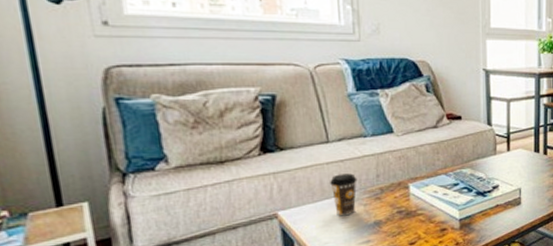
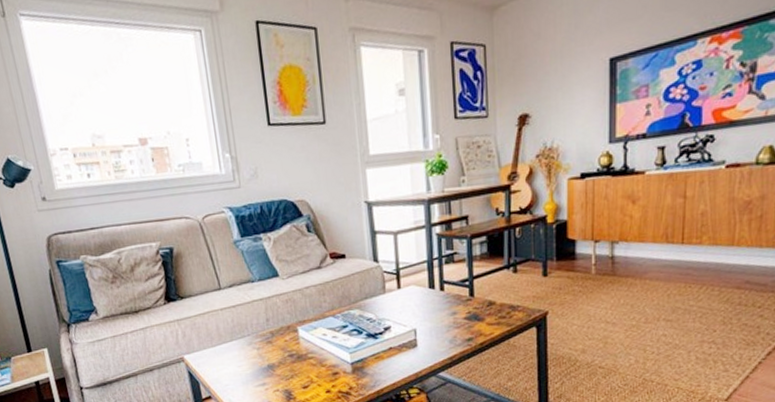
coffee cup: present [330,173,357,216] -> none [225,318,250,360]

